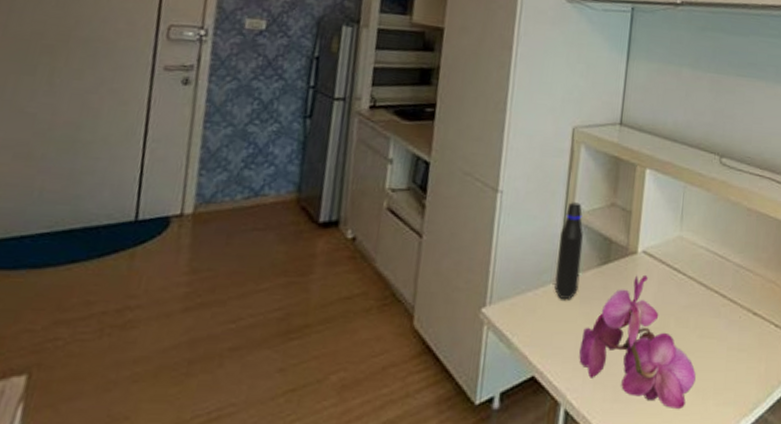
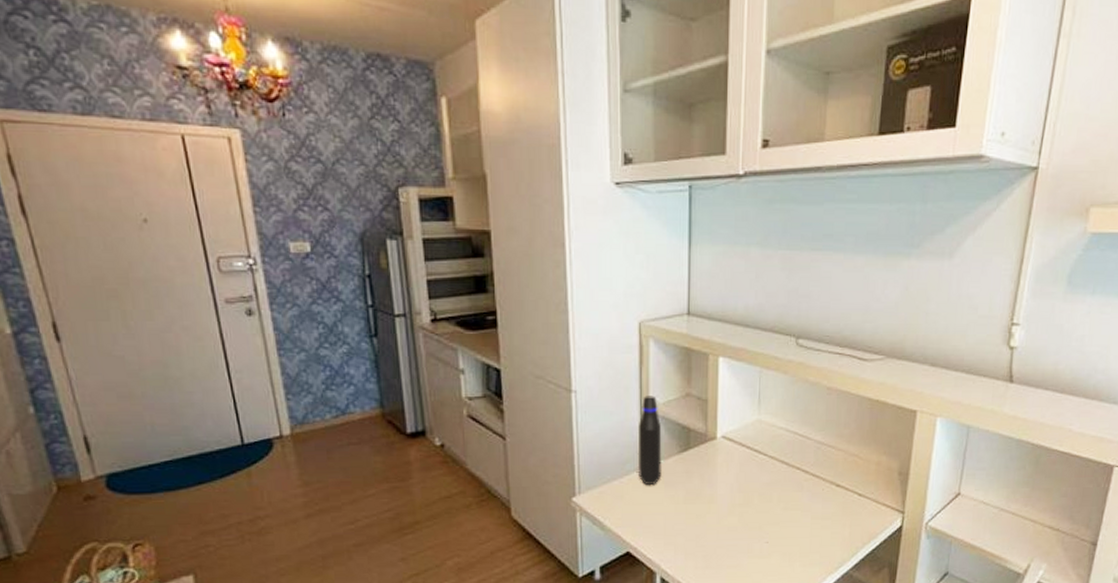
flower: present [579,274,696,410] -> none [669,457,782,572]

